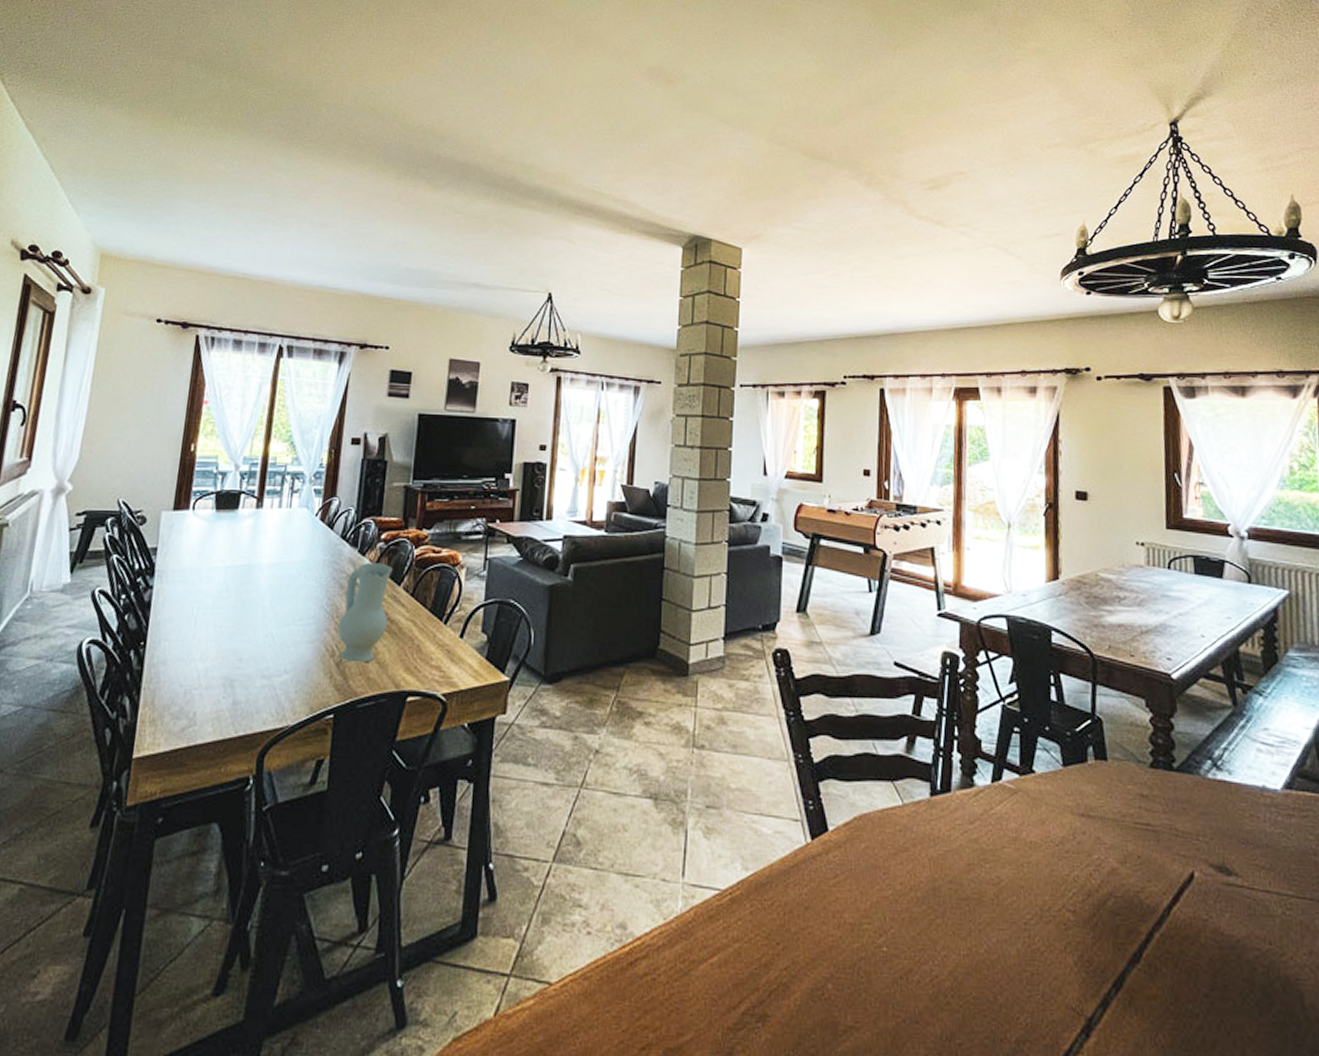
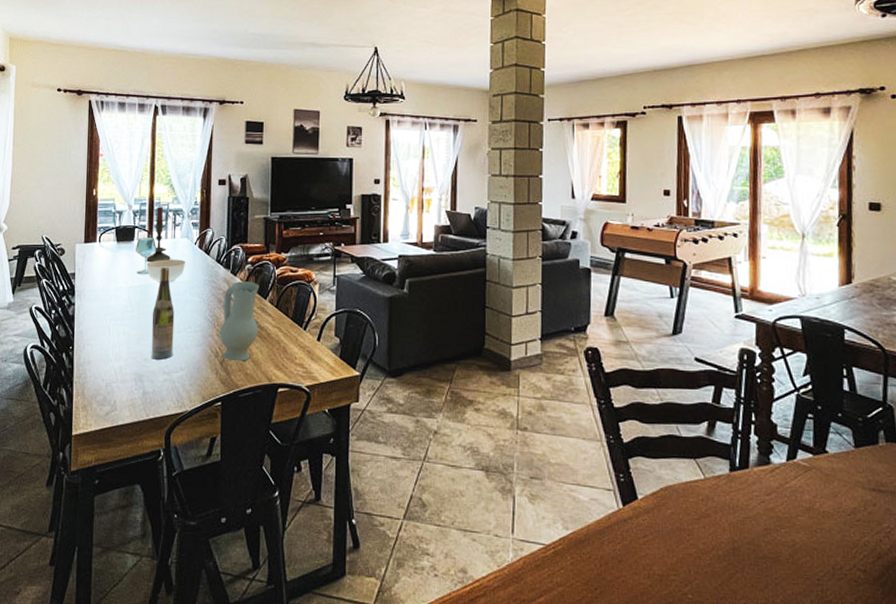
wine glass: none [238,506,267,551] -> present [135,238,157,274]
wine bottle: none [247,542,283,660] -> present [151,267,175,360]
bowl: none [251,533,303,563] -> present [146,259,186,283]
candle: none [252,467,284,537] -> present [146,205,171,263]

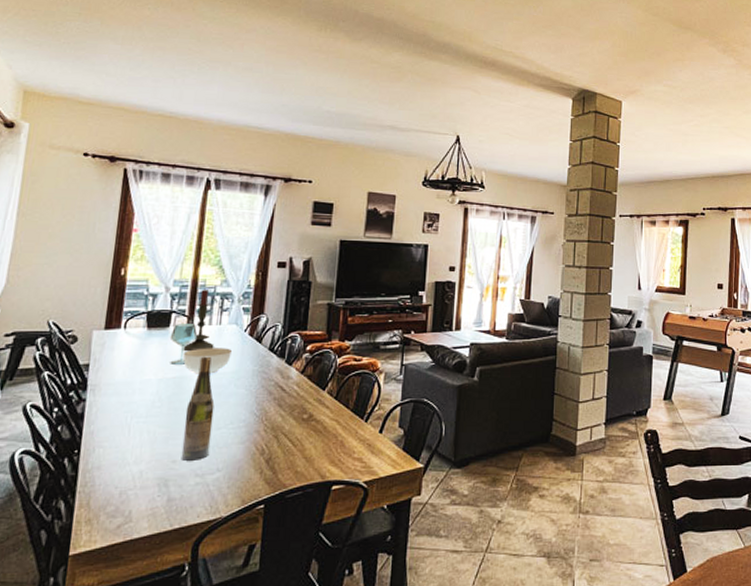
ceramic jug: present [220,281,260,362] -> none [267,371,318,459]

